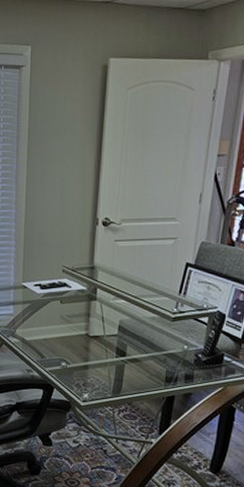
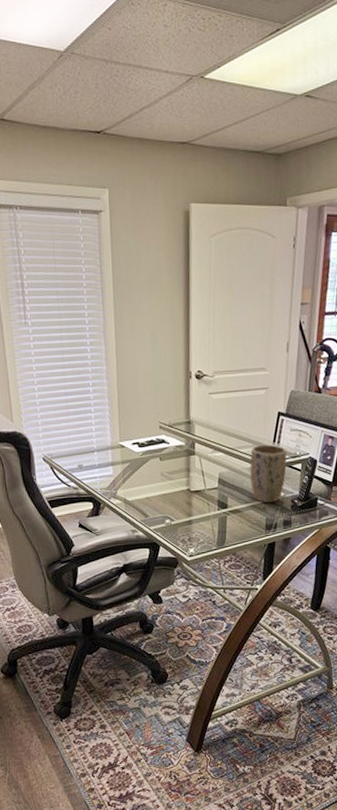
plant pot: none [152,295,192,355] -> present [250,444,287,503]

